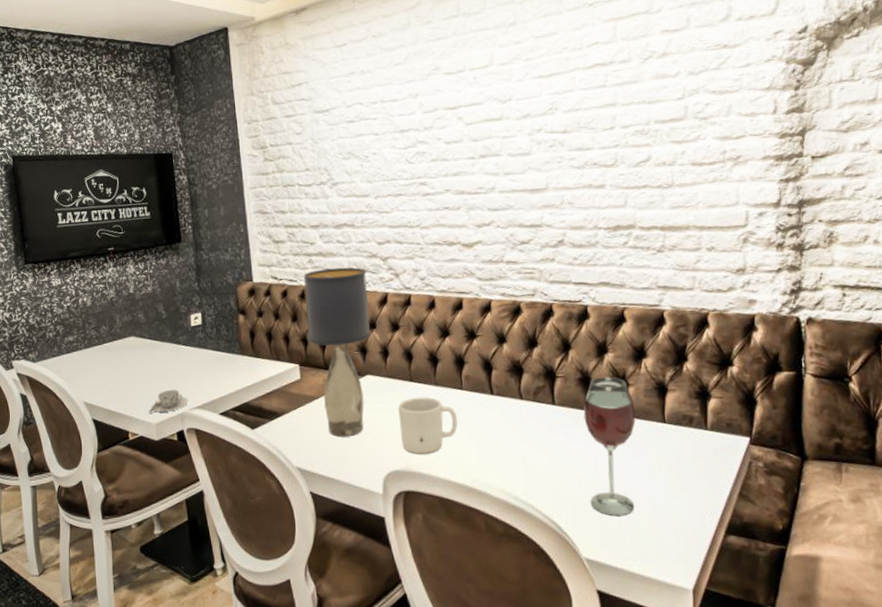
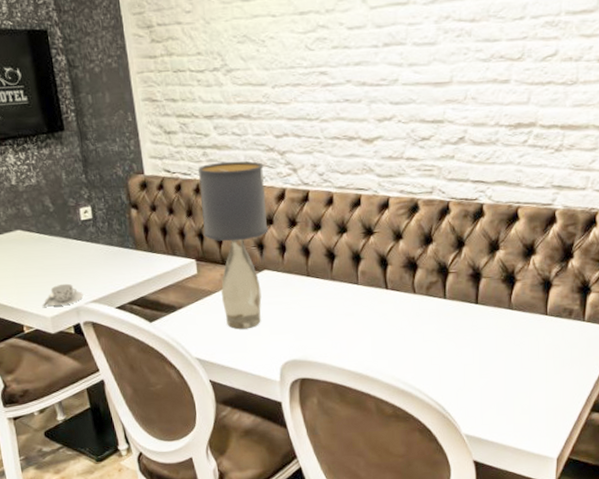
mug: present [398,397,458,454] -> none [295,291,352,345]
wineglass: present [583,377,636,516] -> none [472,272,521,397]

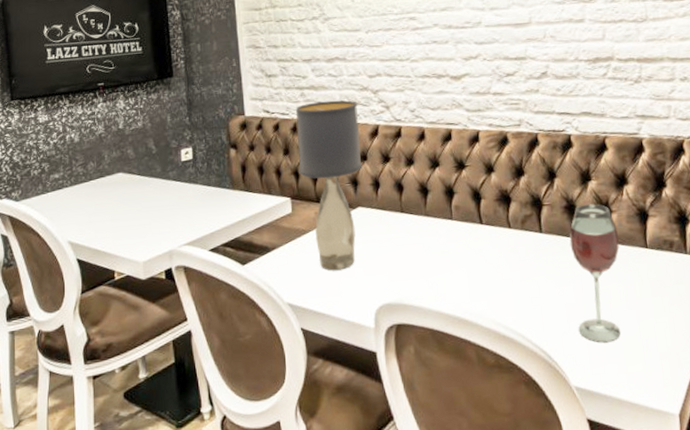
teacup: present [42,283,84,307] -> none [135,225,178,251]
wineglass: none [472,272,521,397] -> present [569,204,620,342]

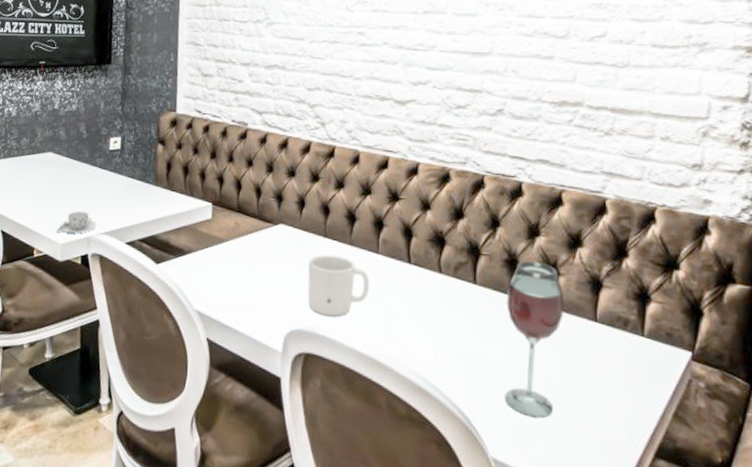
teacup: none [135,225,178,251] -> present [56,210,97,233]
table lamp: present [295,100,363,270] -> none [223,108,292,286]
mug: none [389,228,448,286] -> present [307,254,369,317]

